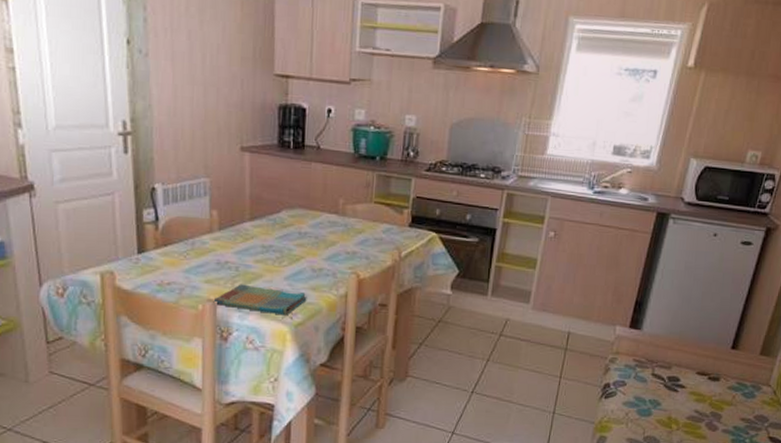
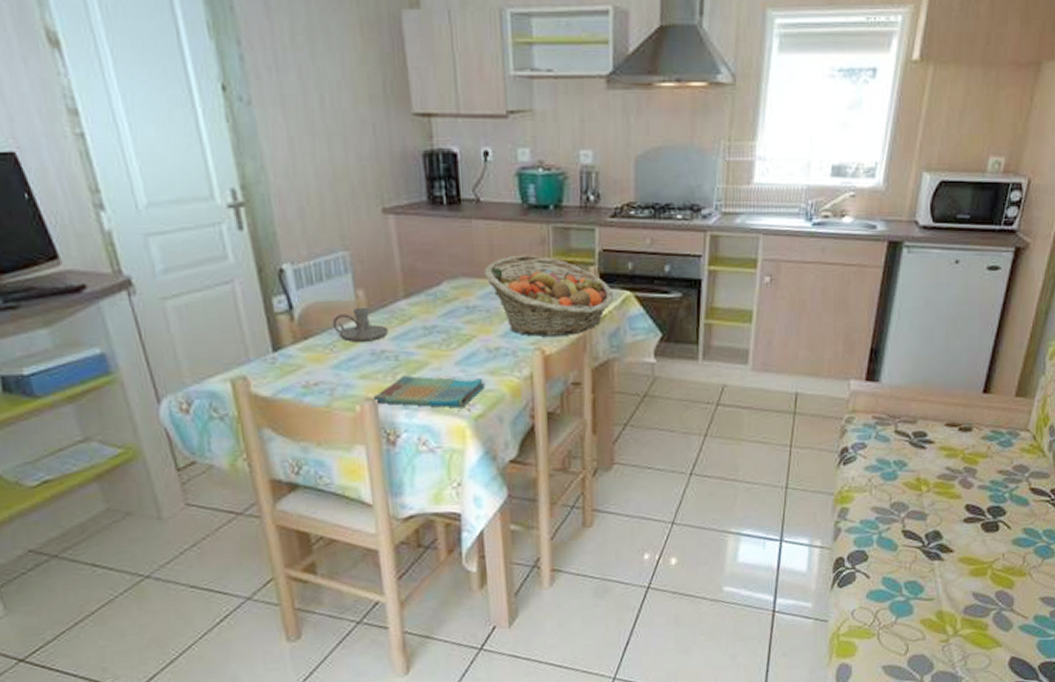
candle holder: none [189,224,234,254] -> present [332,307,389,343]
fruit basket: none [316,194,422,265] -> present [483,254,614,337]

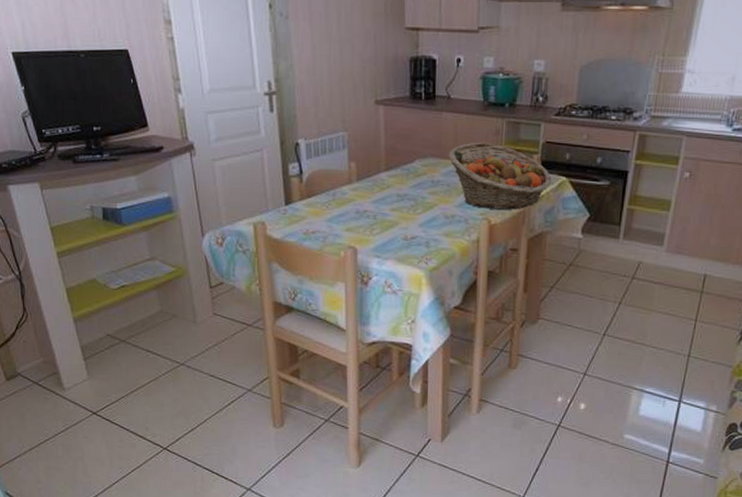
candle holder: present [332,307,389,343] -> none [330,175,371,204]
dish towel: present [372,375,485,408] -> none [354,231,441,261]

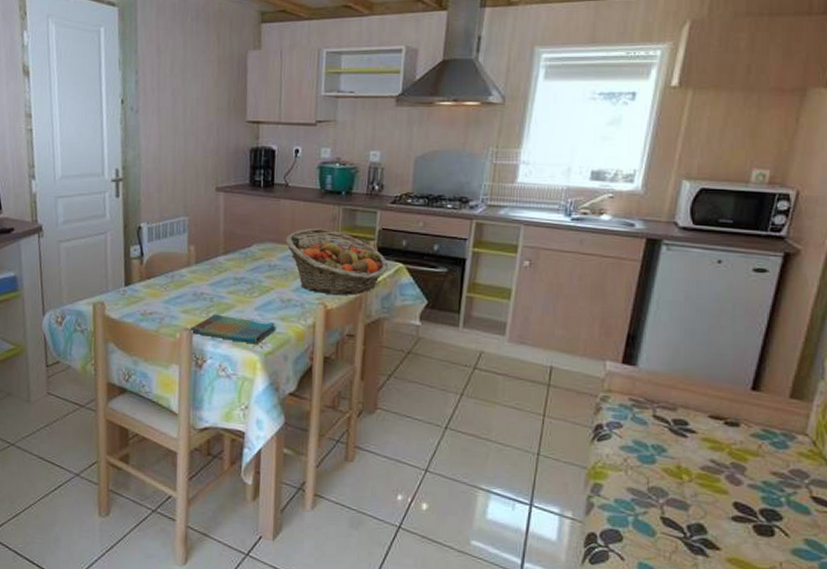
dish towel: none [354,231,441,261] -> present [189,314,276,345]

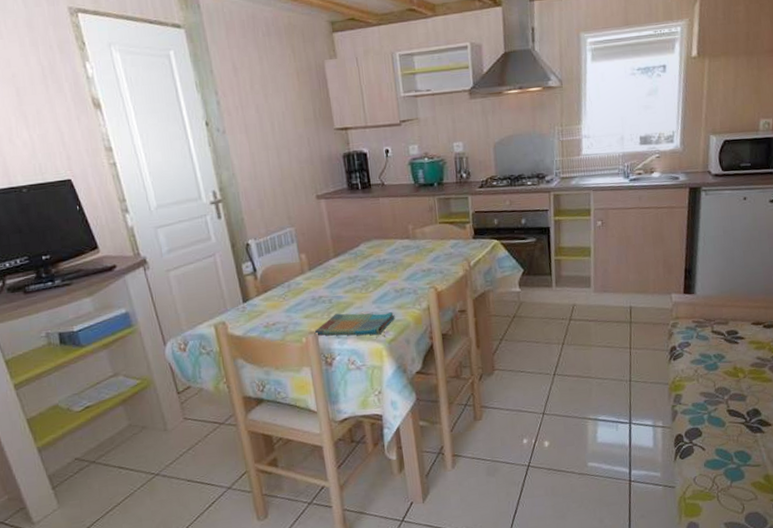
fruit basket: present [285,228,389,295] -> none [389,219,486,278]

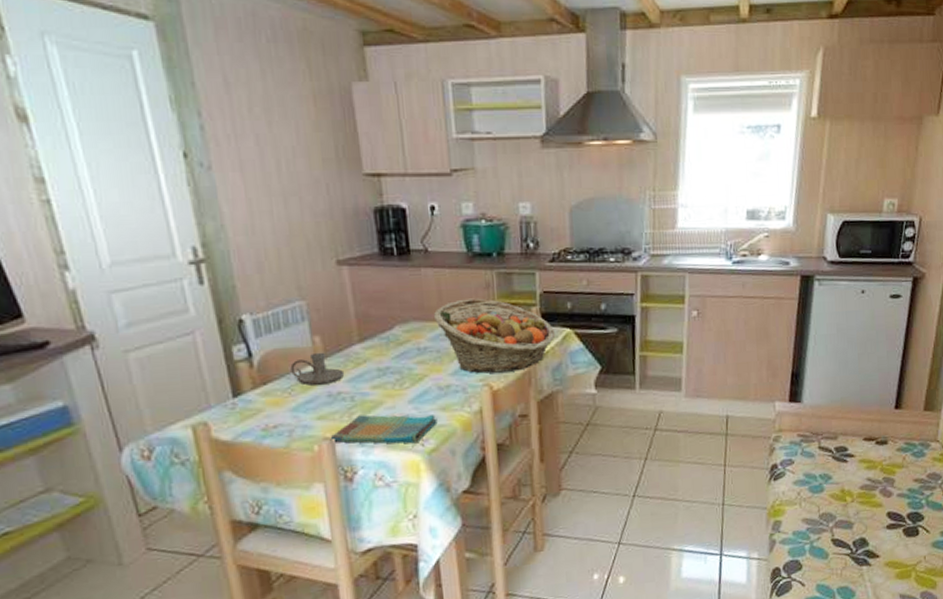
candle holder: none [284,266,324,293] -> present [290,352,345,386]
fruit basket: none [389,219,486,278] -> present [433,298,556,374]

